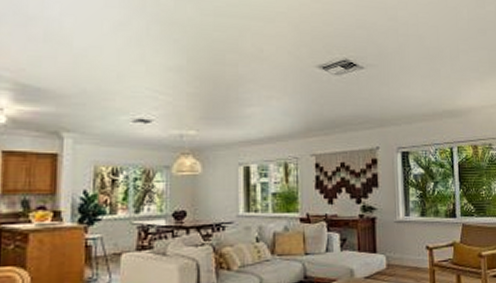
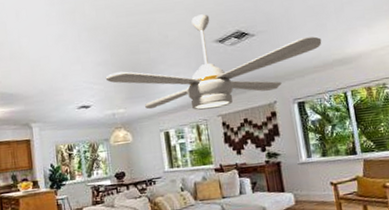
ceiling fan: none [176,32,434,146] -> present [105,14,322,110]

